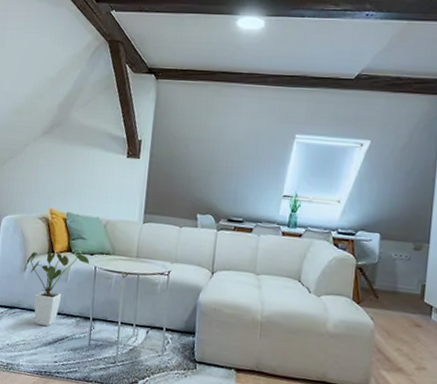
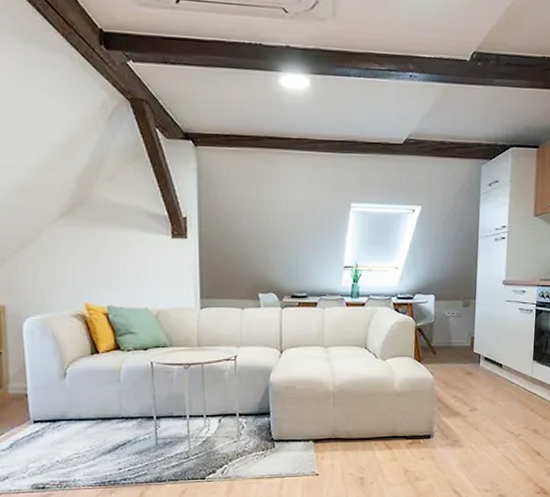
house plant: present [26,251,90,326] -> none [65,348,145,434]

